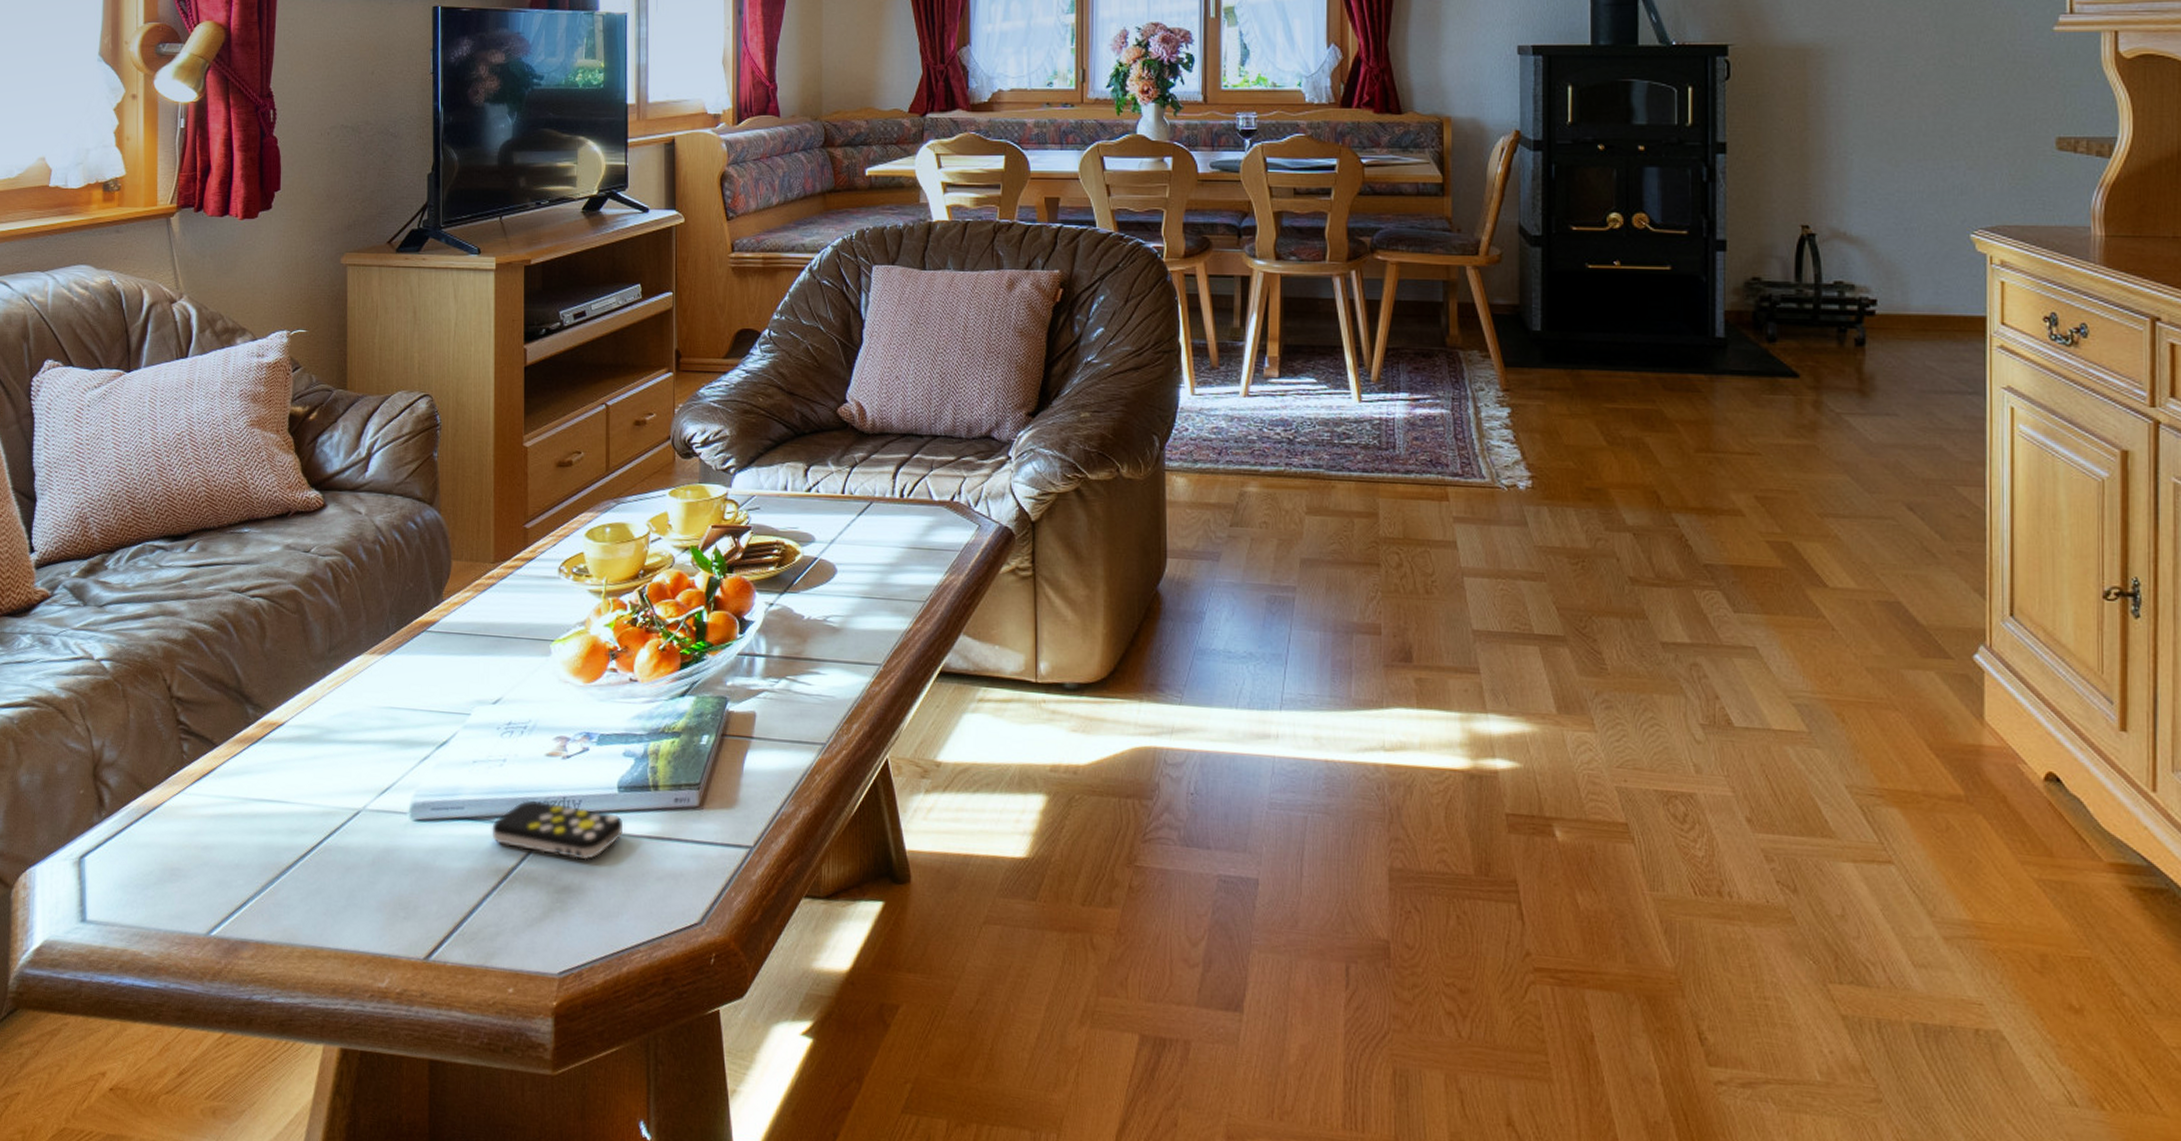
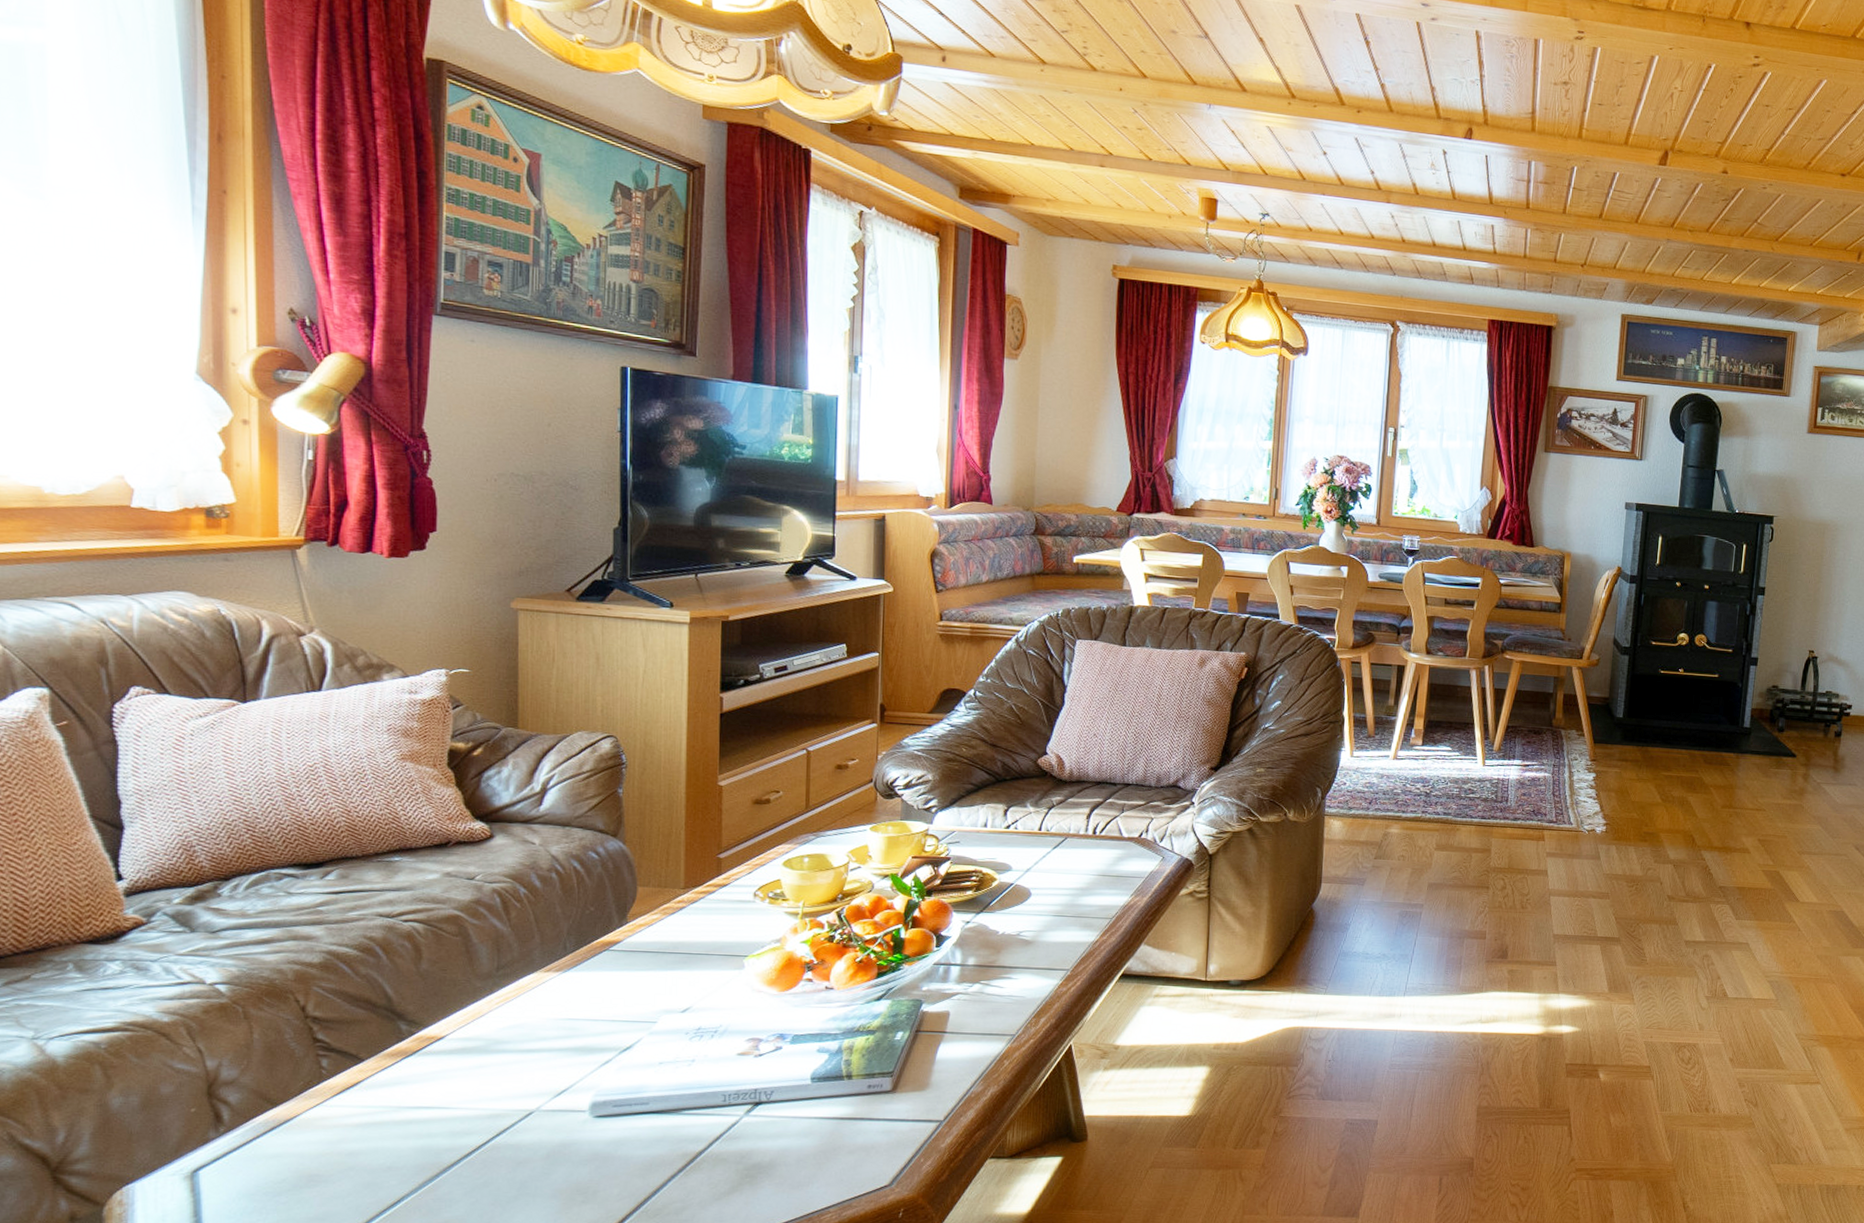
remote control: present [492,800,622,860] -> none [678,1093,815,1141]

